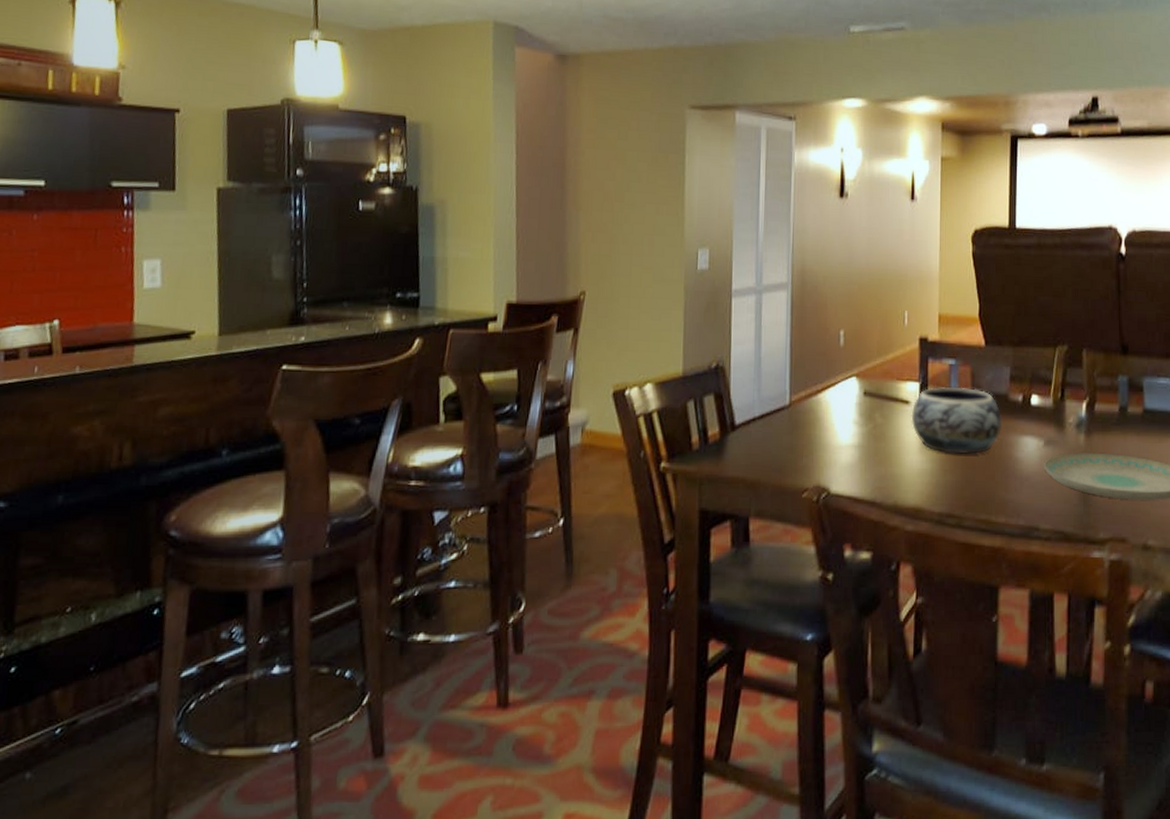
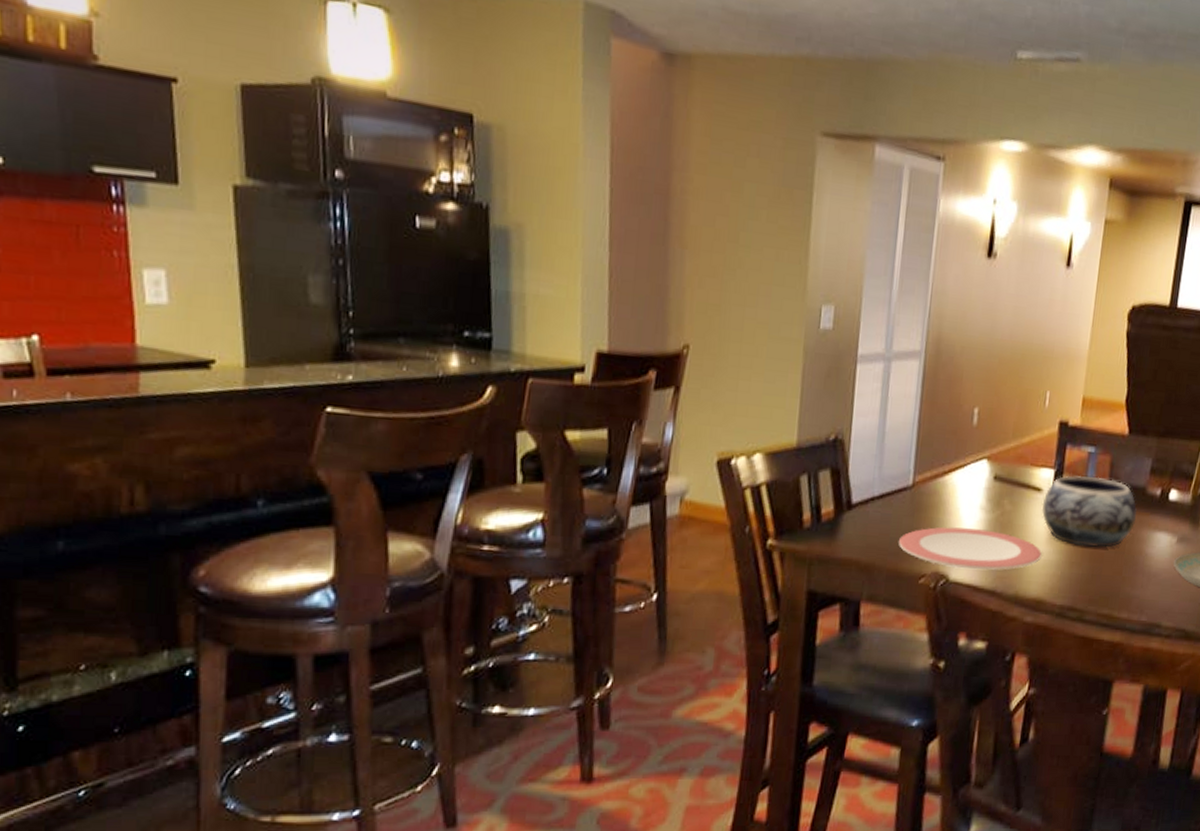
plate: none [781,442,915,482] -> present [899,527,1042,570]

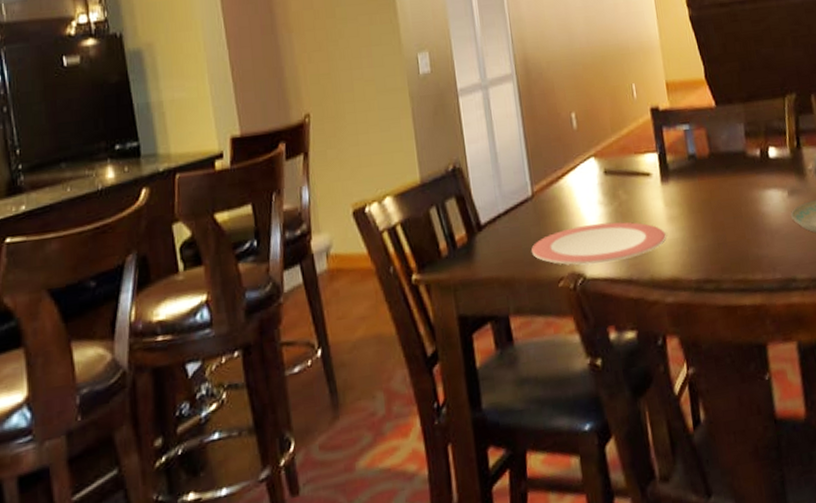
decorative bowl: present [1041,475,1137,548] -> none [654,150,745,219]

